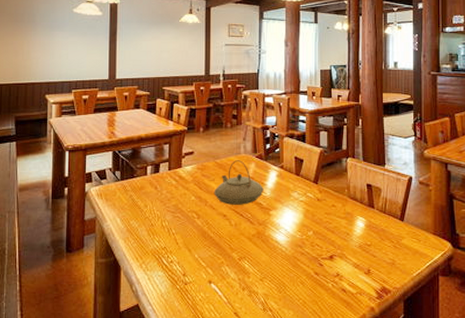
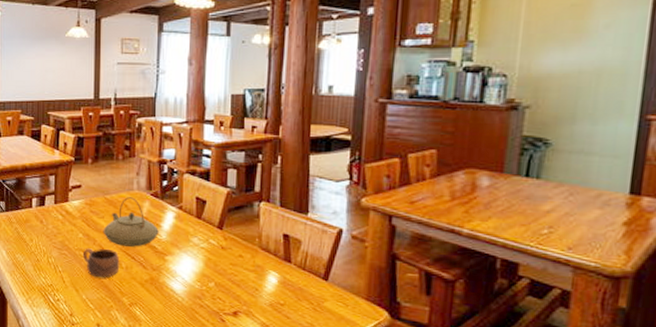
cup: none [195,209,230,237] -> present [82,248,120,278]

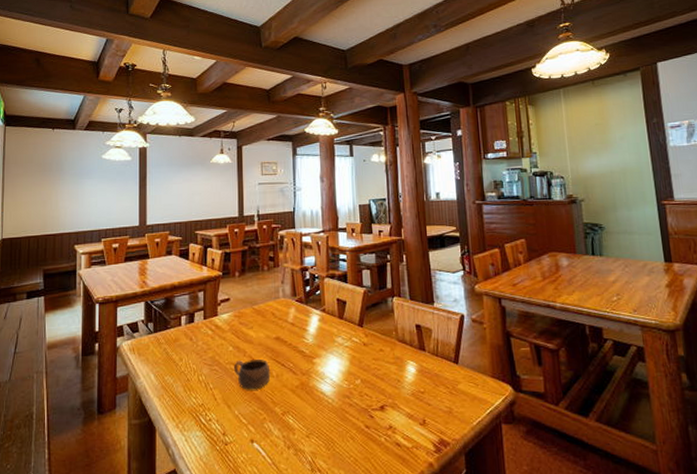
teapot: present [103,197,159,247] -> none [252,305,306,354]

